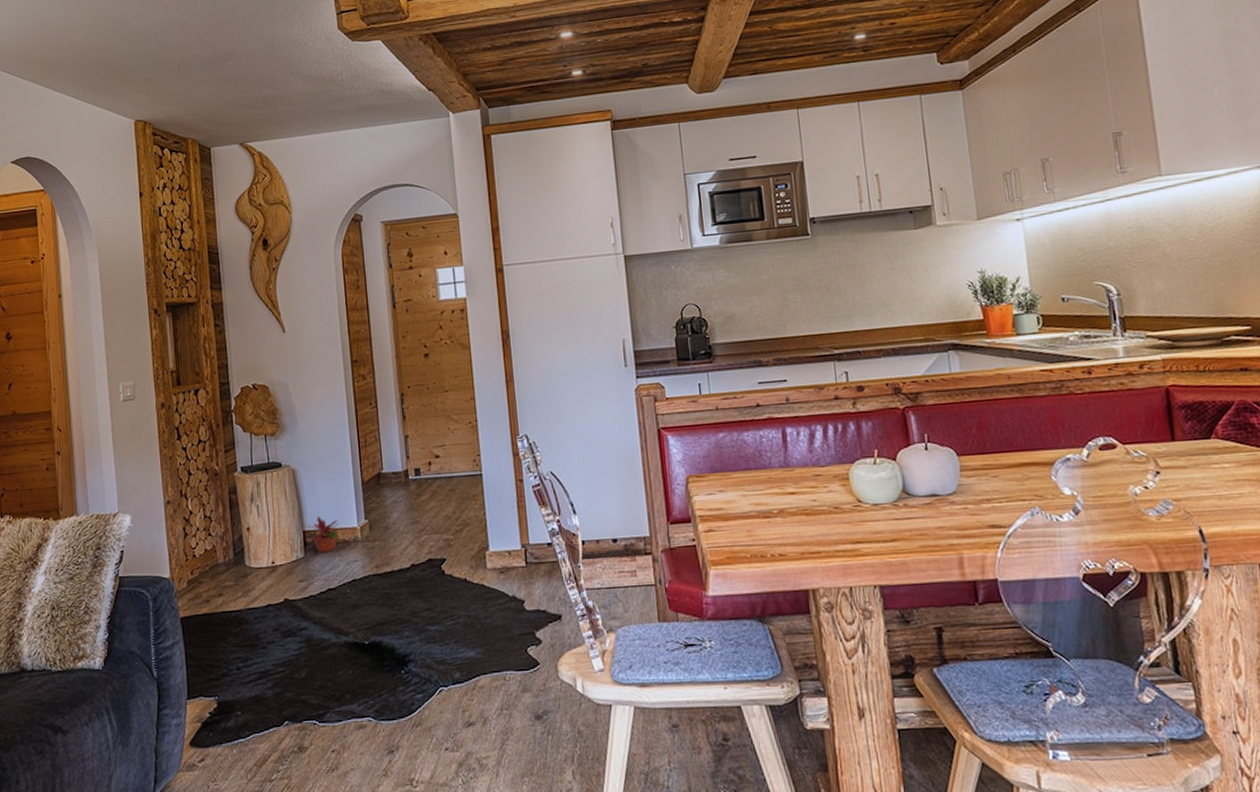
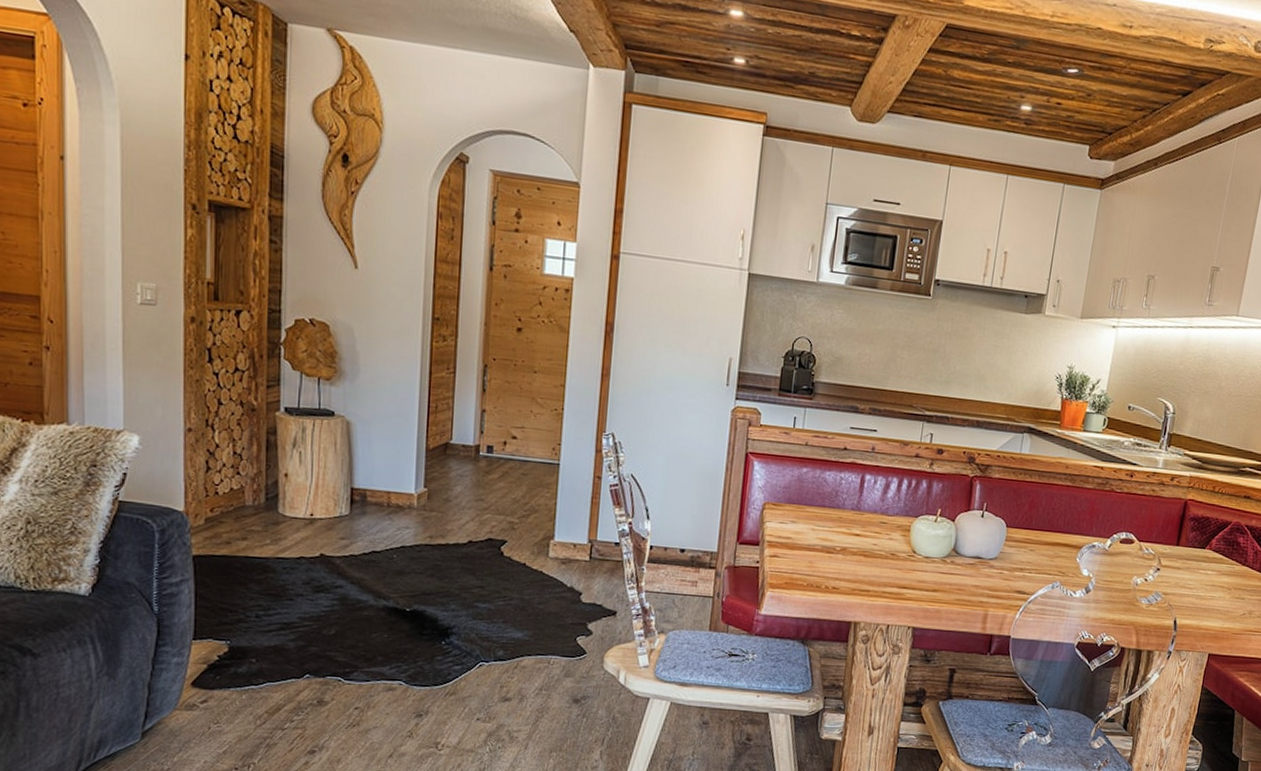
potted plant: present [305,516,342,553] -> none [354,475,397,514]

